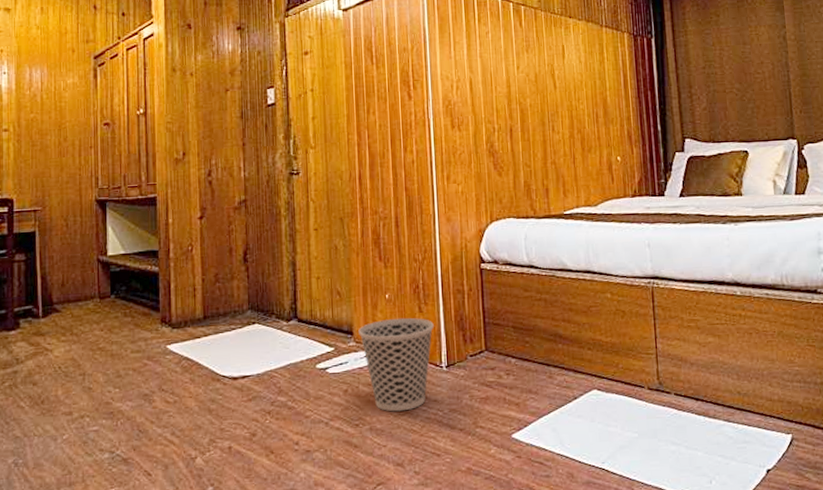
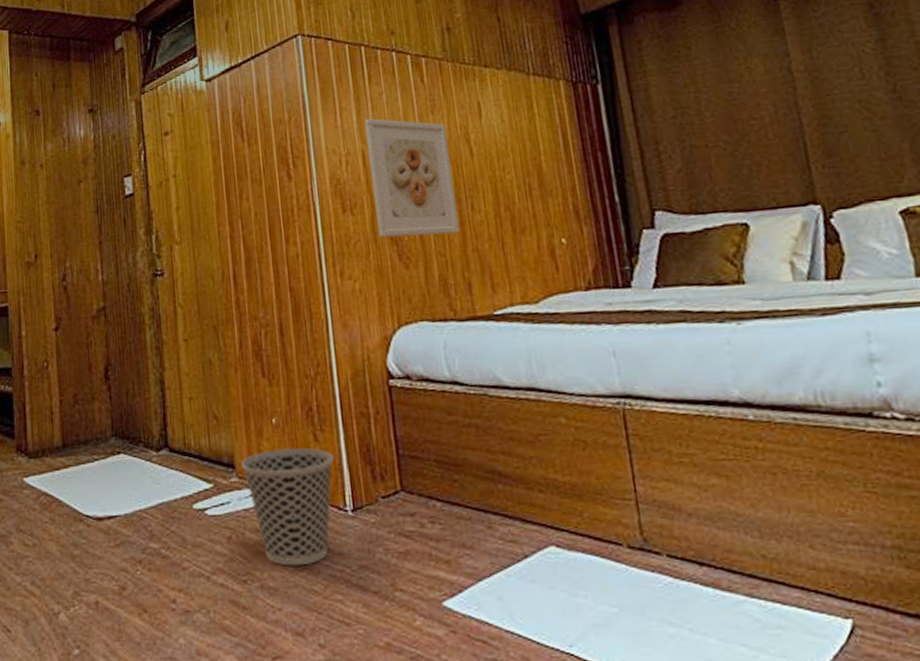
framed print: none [473,52,543,150] -> present [364,118,460,238]

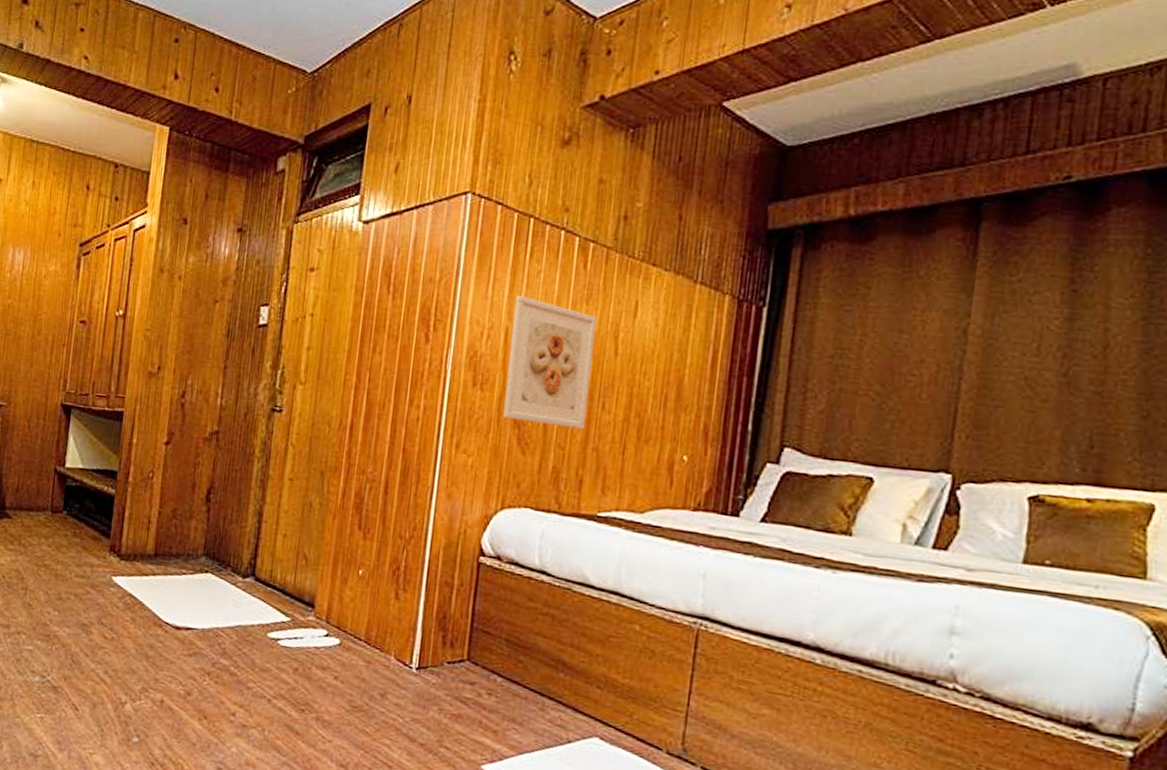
wastebasket: present [241,447,334,566] -> none [320,598,410,708]

